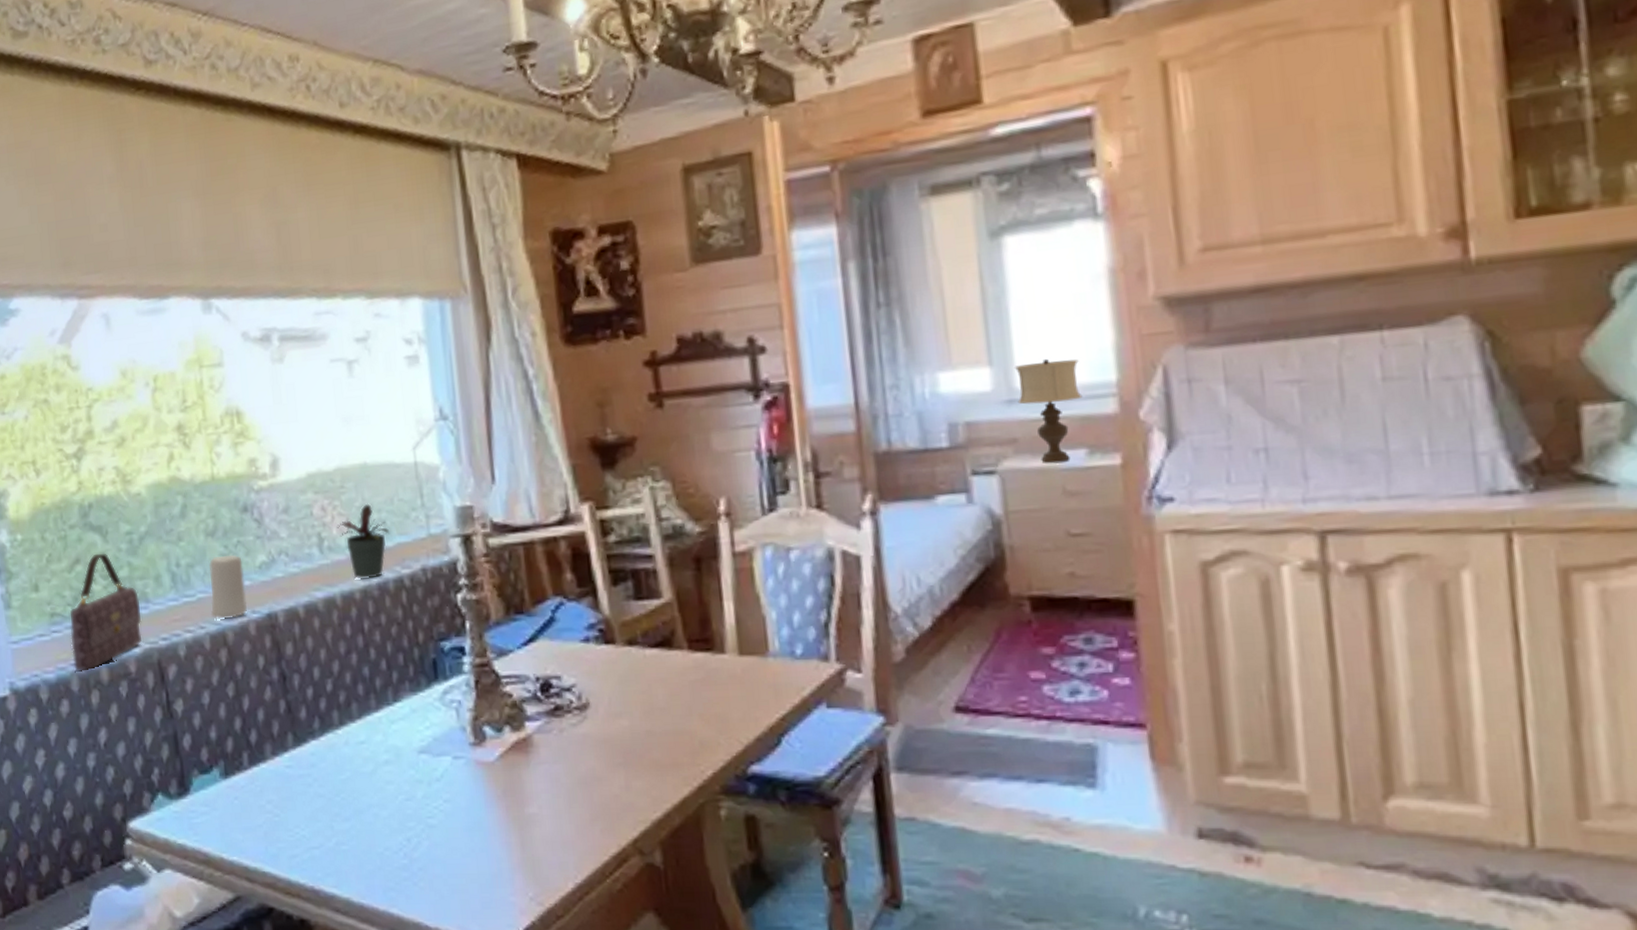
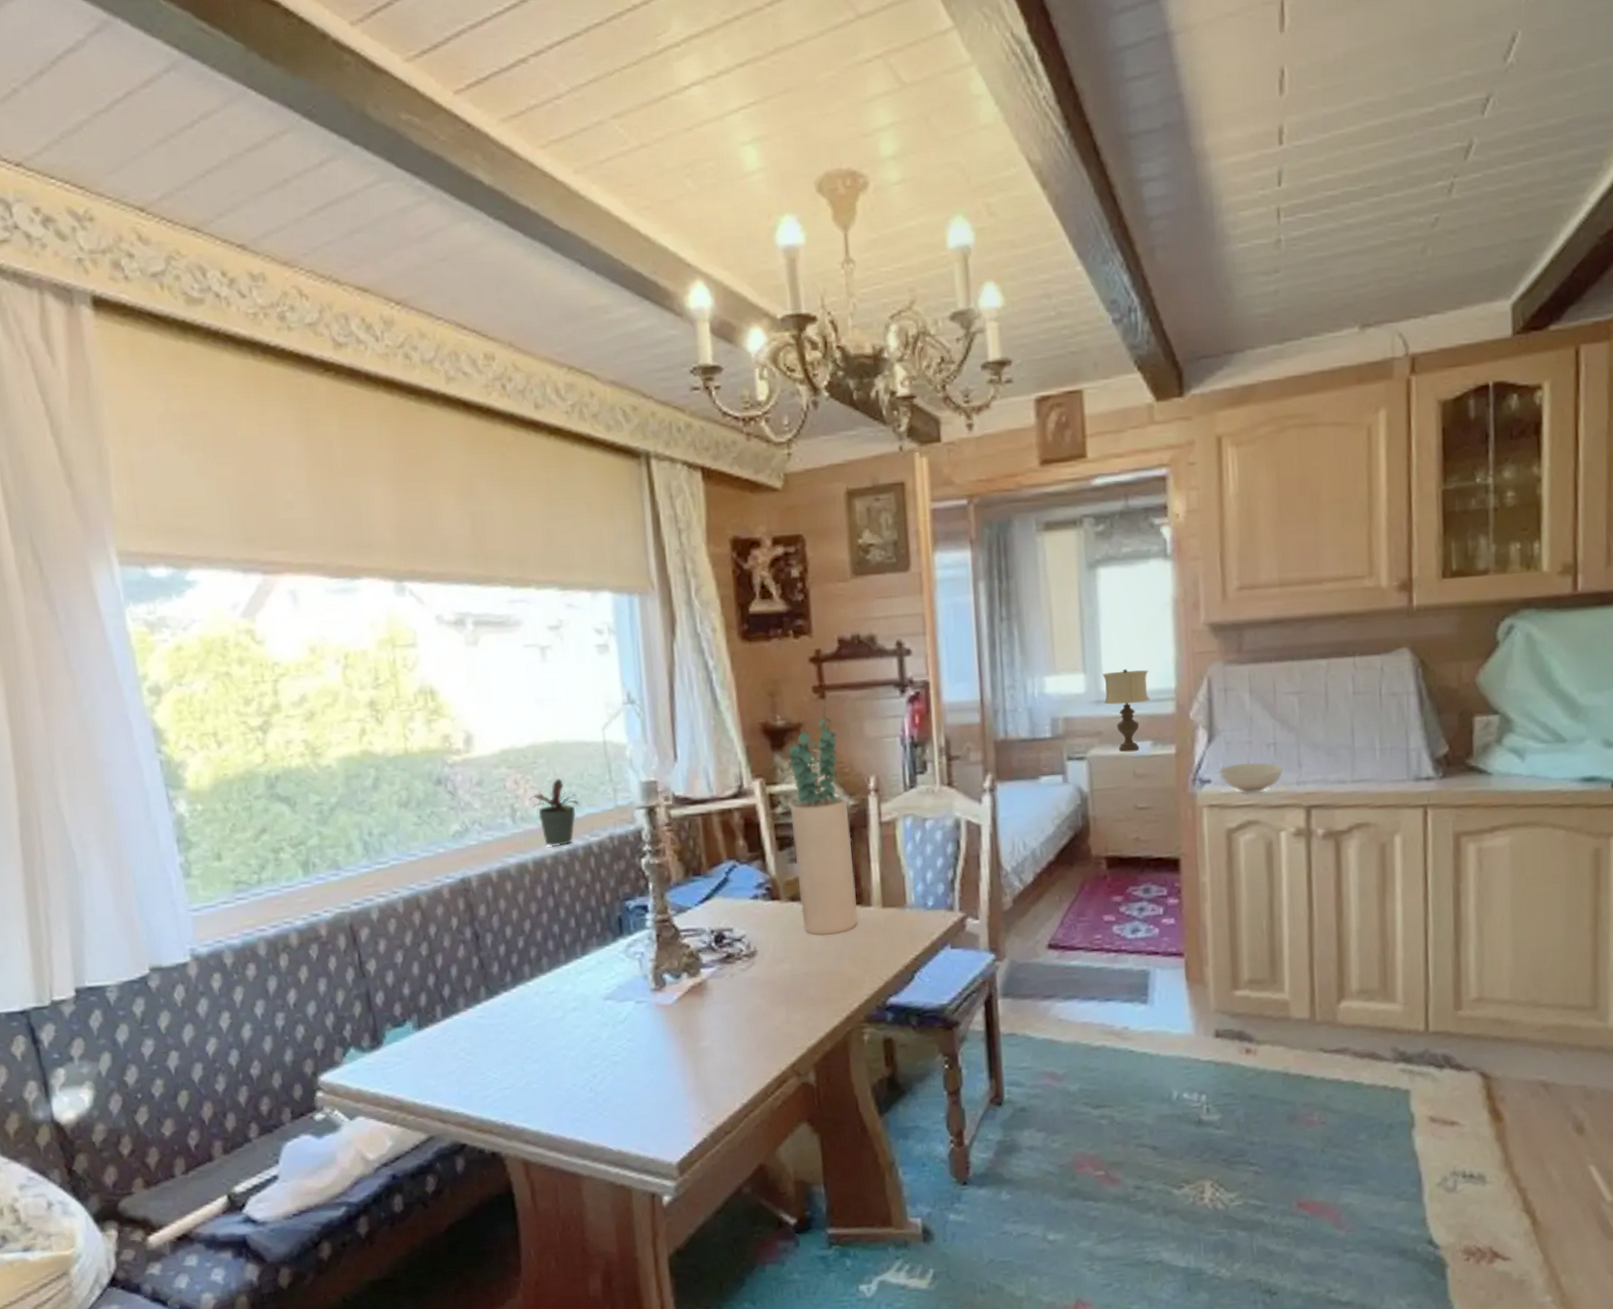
handbag: present [70,553,143,673] -> none [256,823,334,937]
candle: present [209,554,247,619] -> none [402,824,440,884]
vase: none [622,417,710,688] -> present [789,706,859,936]
bowl: none [1185,473,1281,514] -> present [1219,762,1283,793]

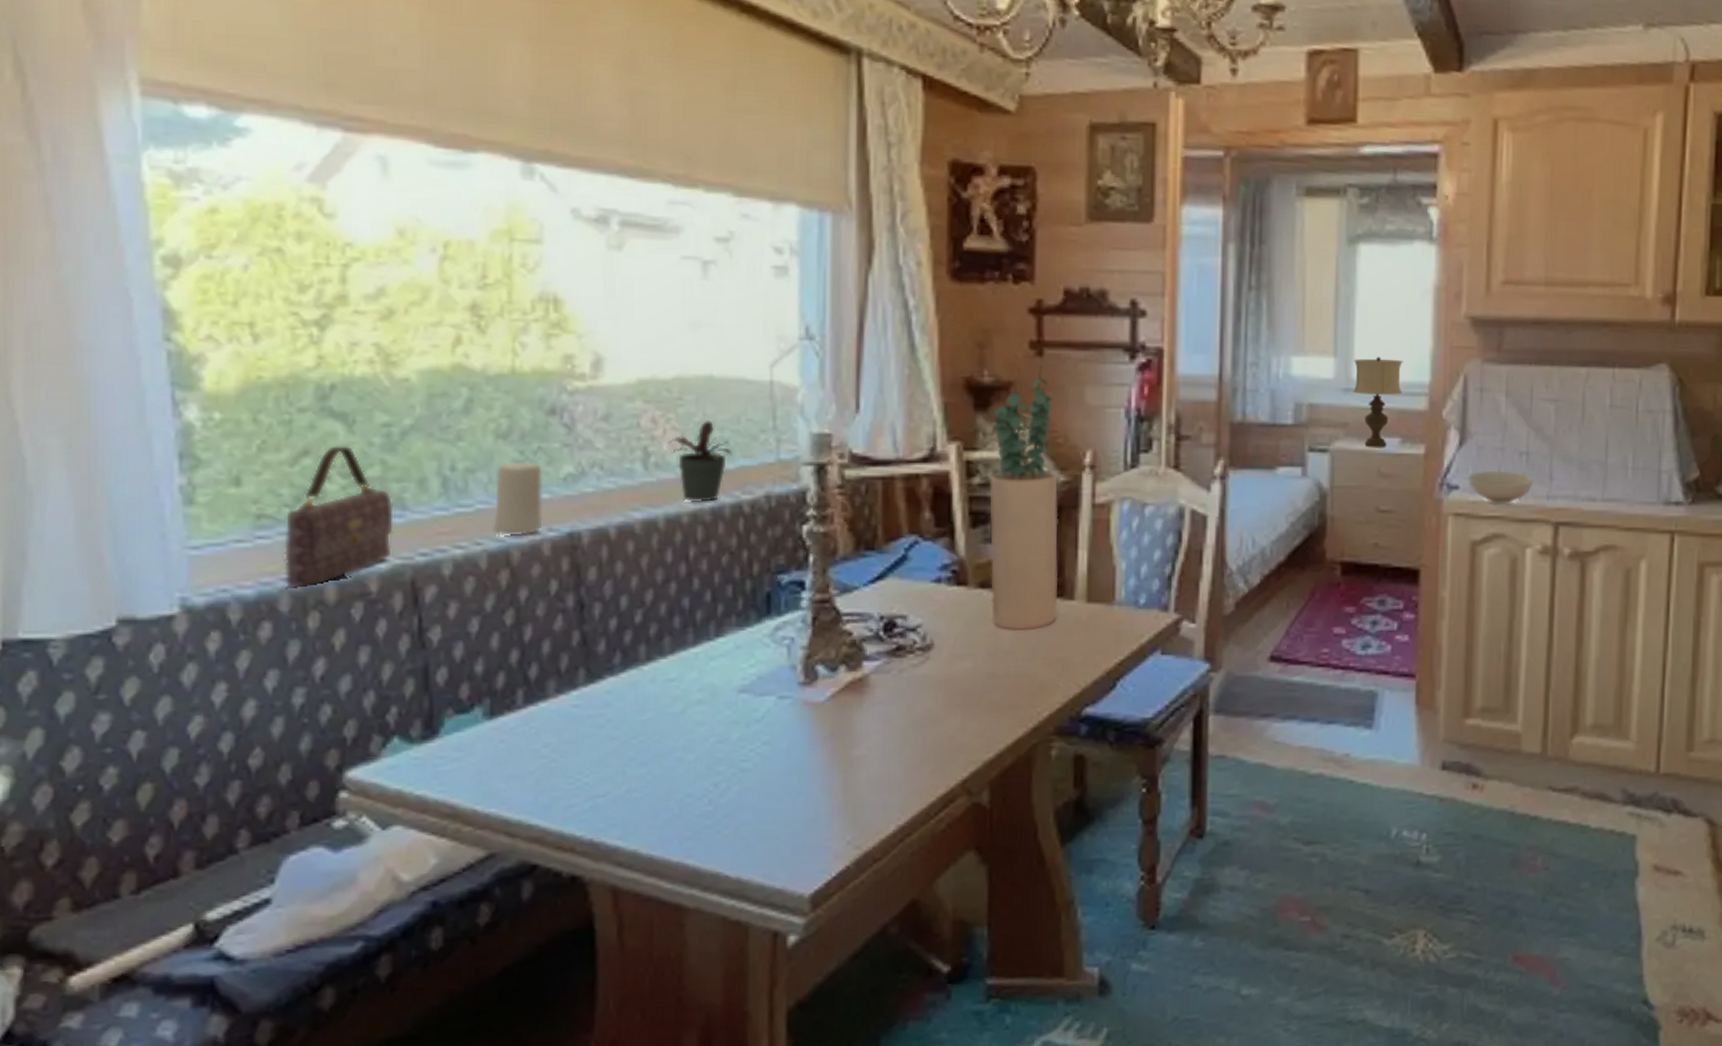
handbag: none [256,823,334,937] -> present [284,446,394,590]
candle: none [402,824,440,884] -> present [492,462,542,535]

